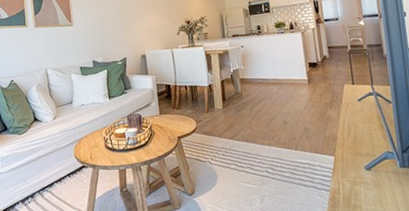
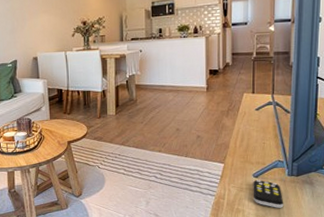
remote control: none [366,172,401,203] -> present [253,180,284,208]

